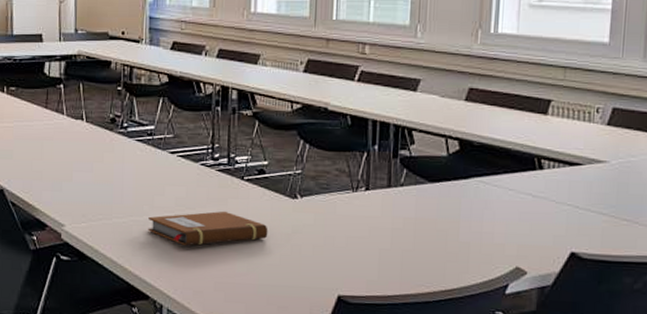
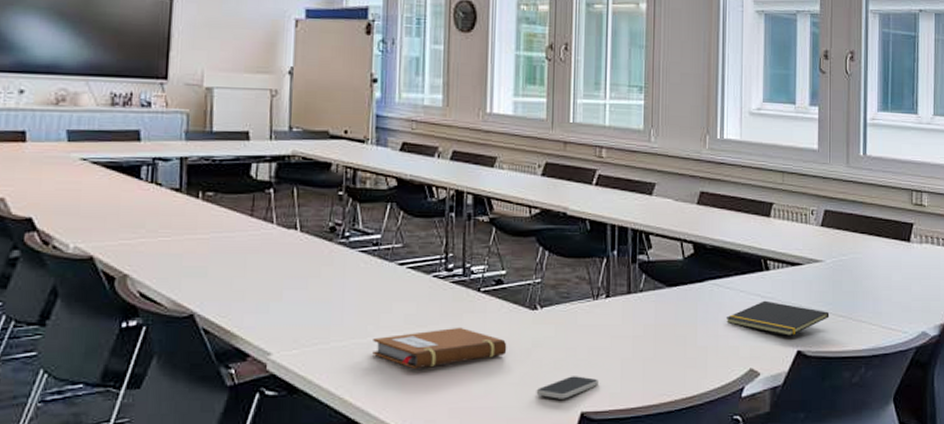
smartphone: none [295,261,357,282] -> present [536,376,600,399]
notepad: none [491,200,612,238] -> present [725,300,830,337]

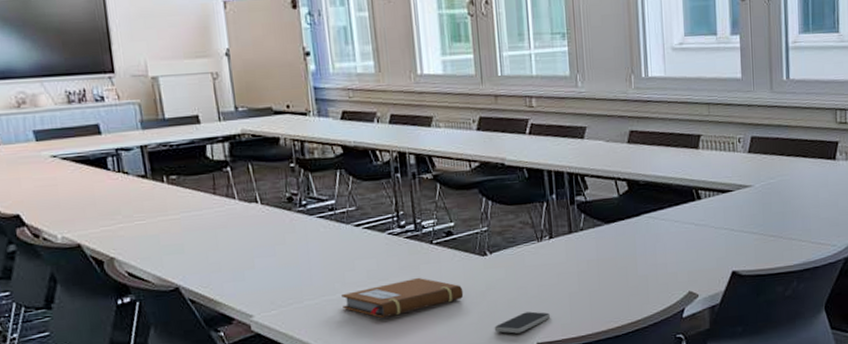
notepad: present [725,300,830,337] -> none [662,227,761,260]

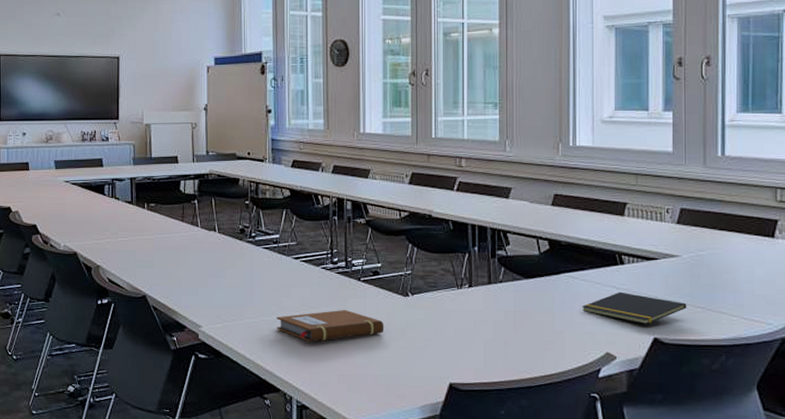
smartphone: present [494,311,551,334] -> none [410,352,465,372]
notepad: none [662,227,761,260] -> present [581,291,687,325]

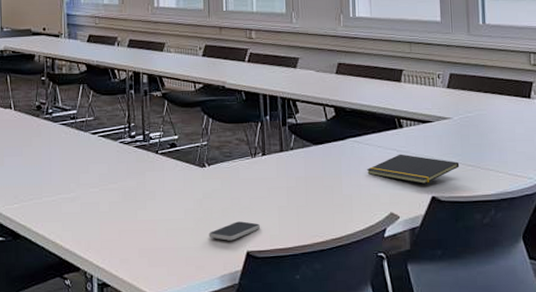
notebook: present [277,309,384,342] -> none [75,183,183,218]
smartphone: none [410,352,465,372] -> present [208,221,261,241]

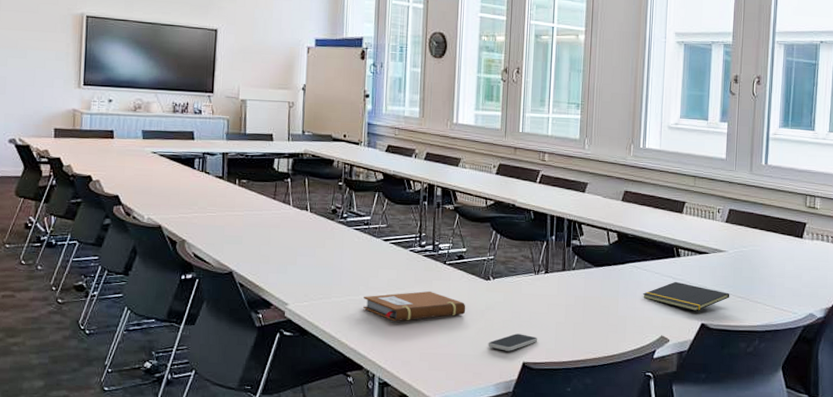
notebook: none [75,183,183,218] -> present [363,291,466,322]

